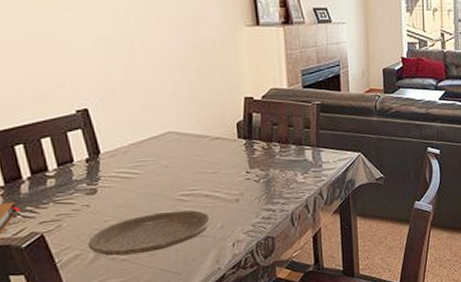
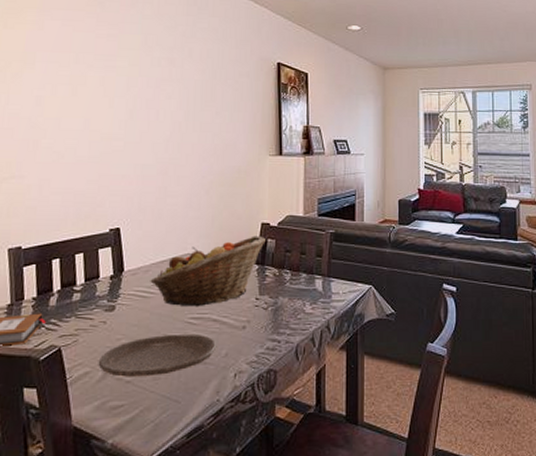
fruit basket: none [131,110,251,185] -> present [150,236,266,307]

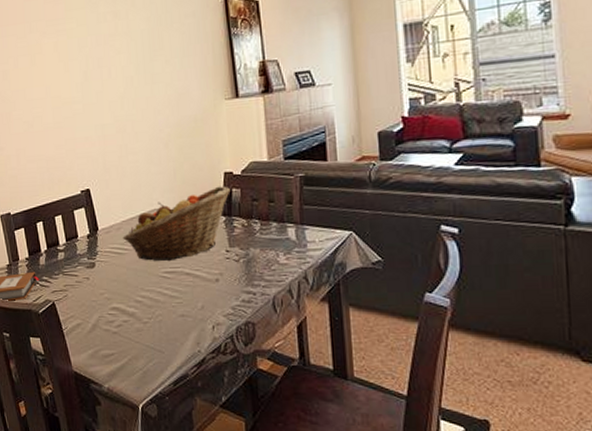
plate: present [98,335,216,377] -> none [87,288,191,328]

